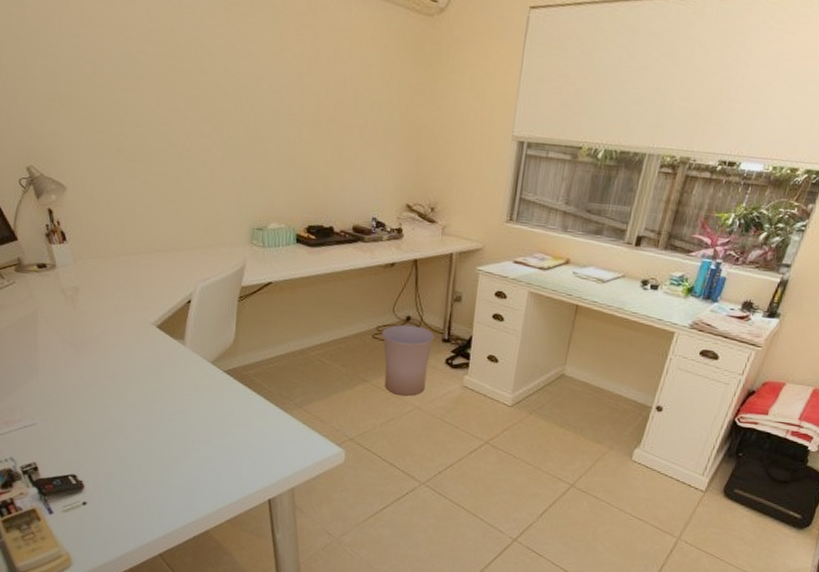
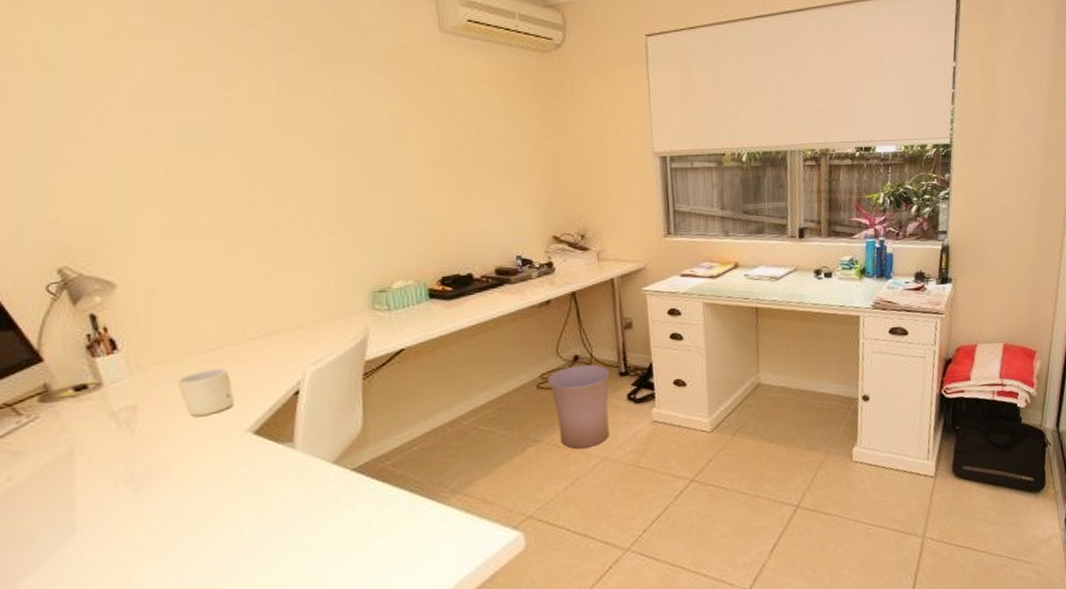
mug: none [106,269,145,306] -> present [177,368,234,417]

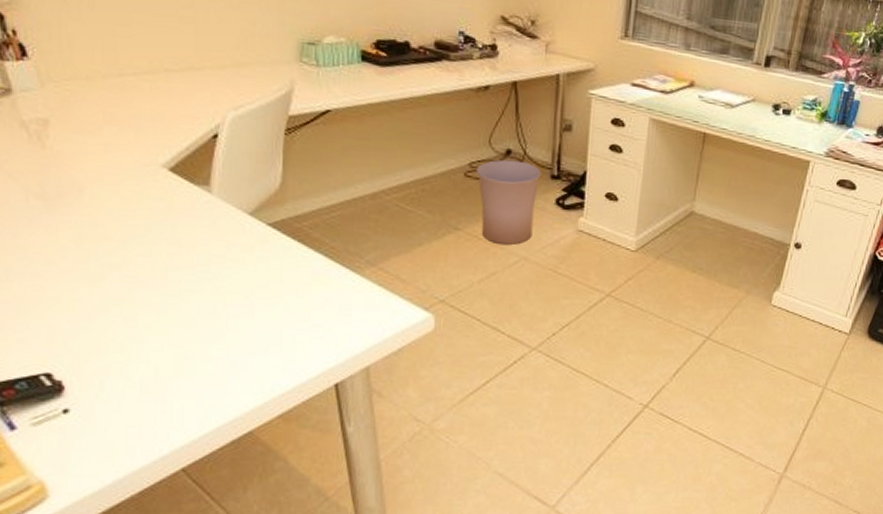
mug: present [177,368,234,417] -> none [90,94,150,144]

